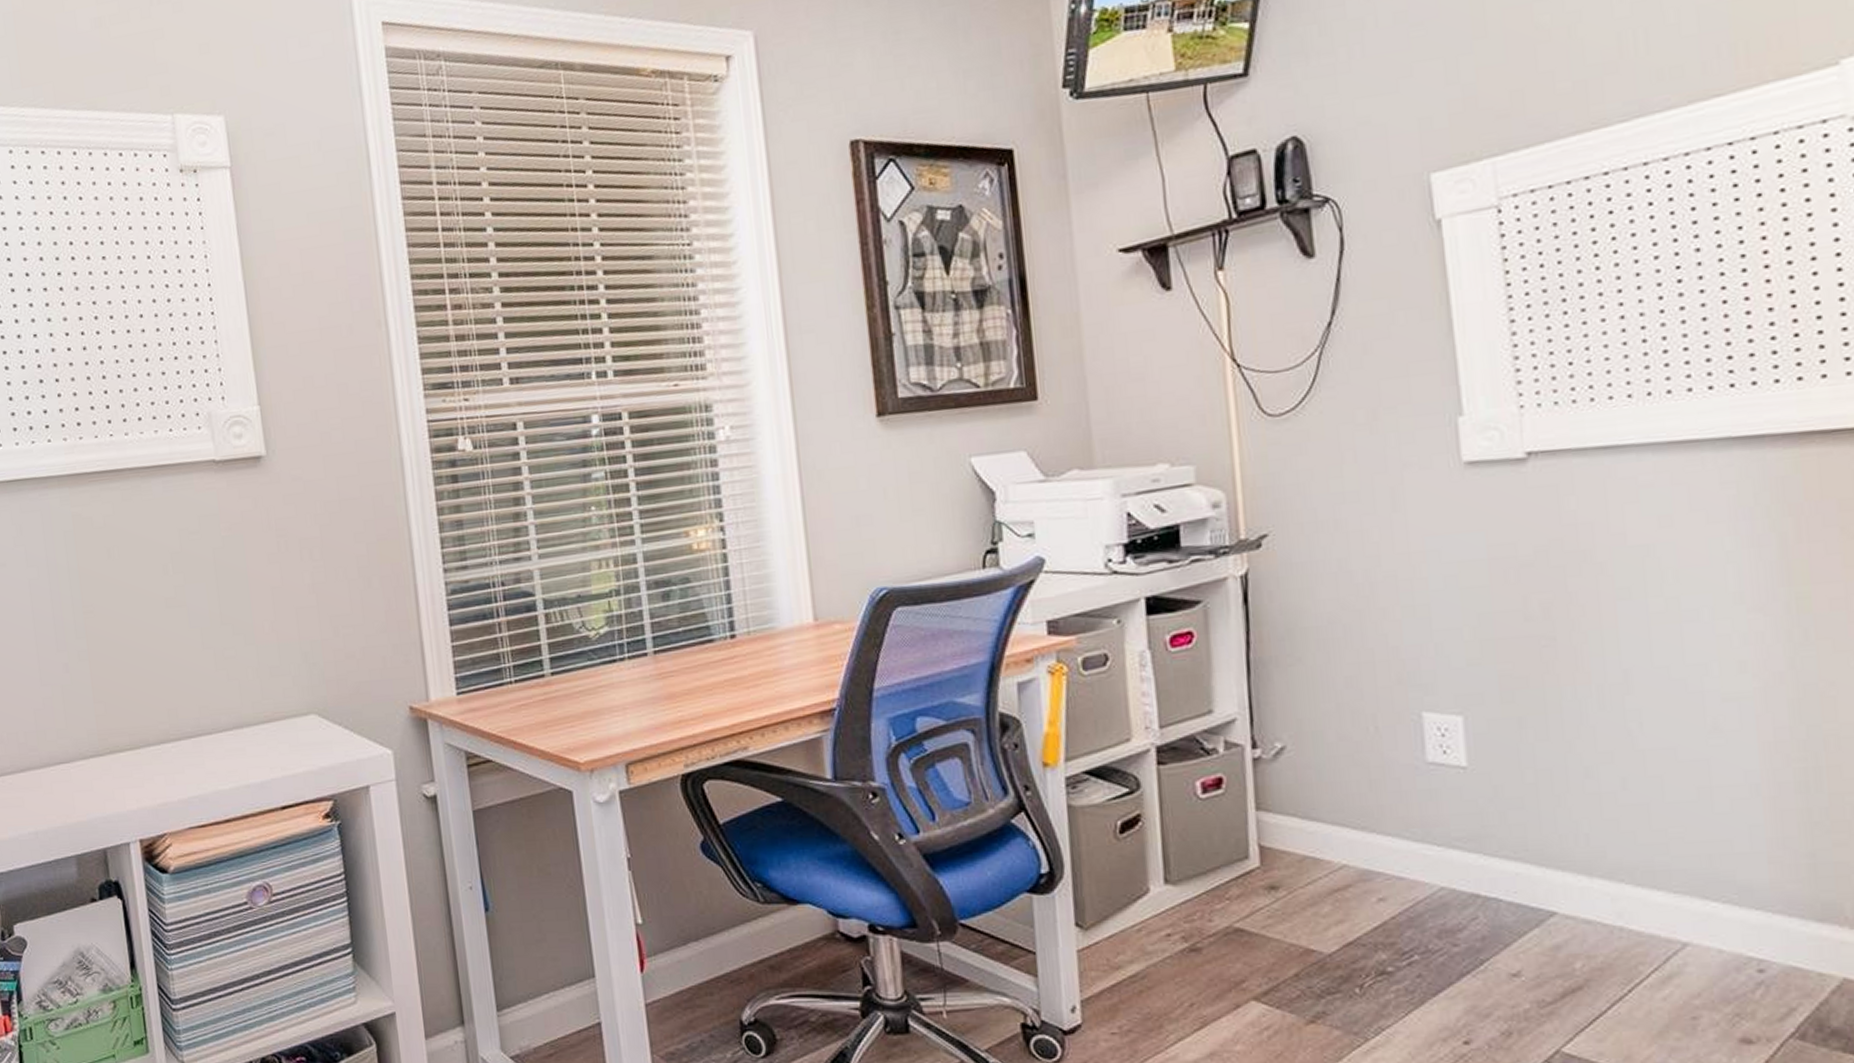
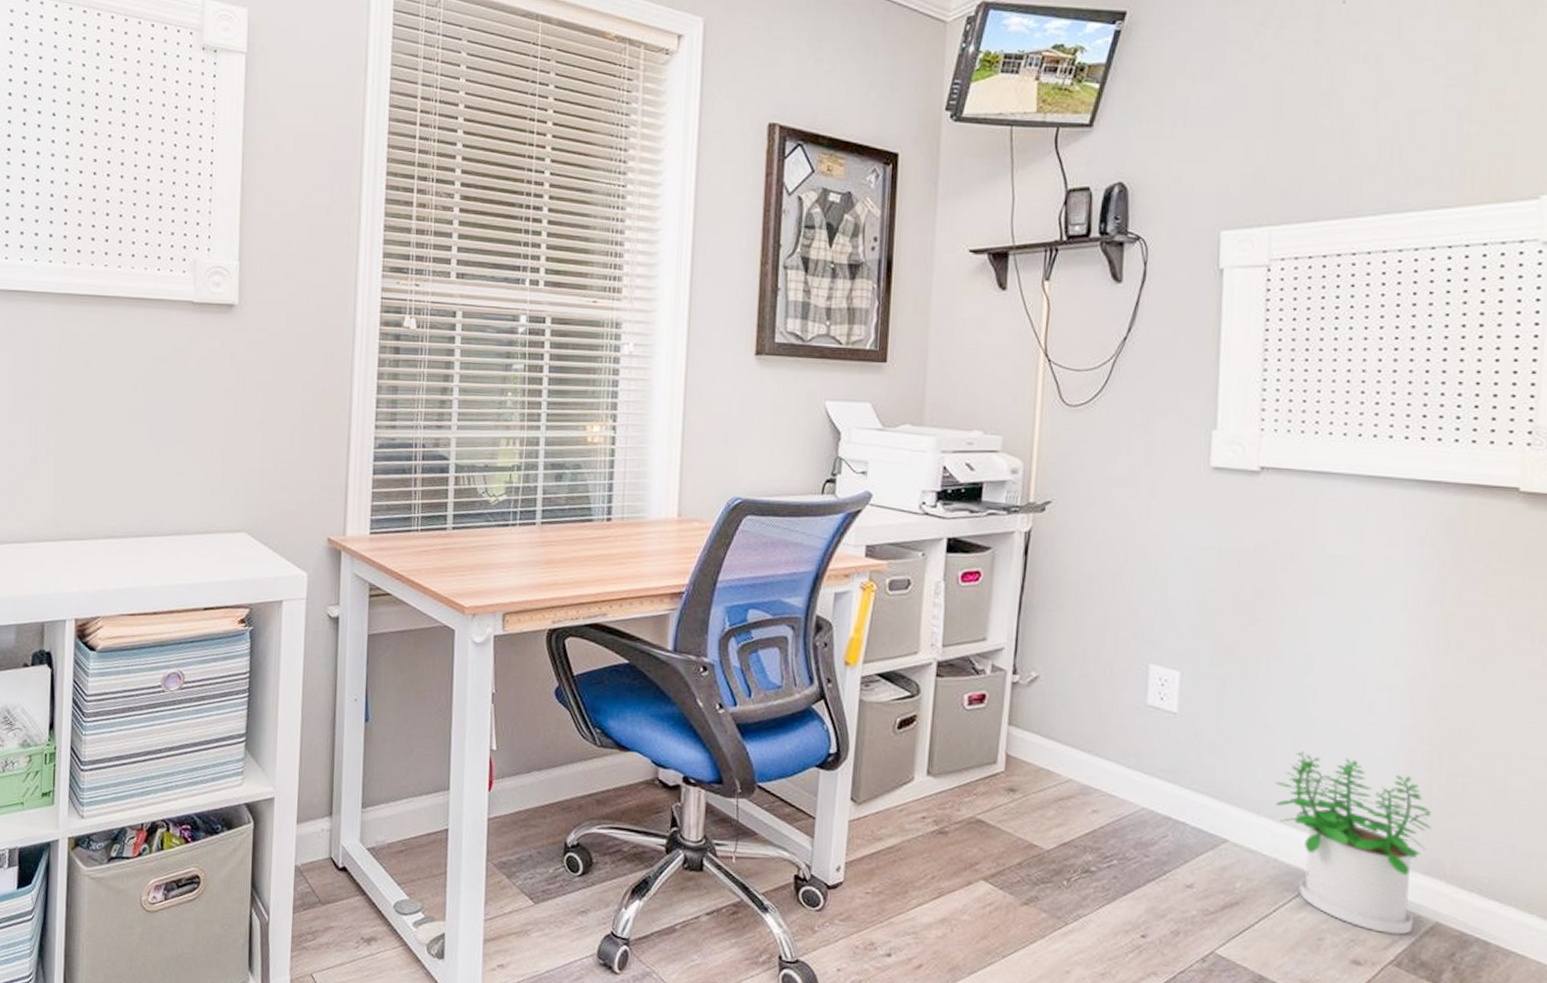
potted plant: none [1607,792,1819,1002] -> present [1276,751,1431,935]

